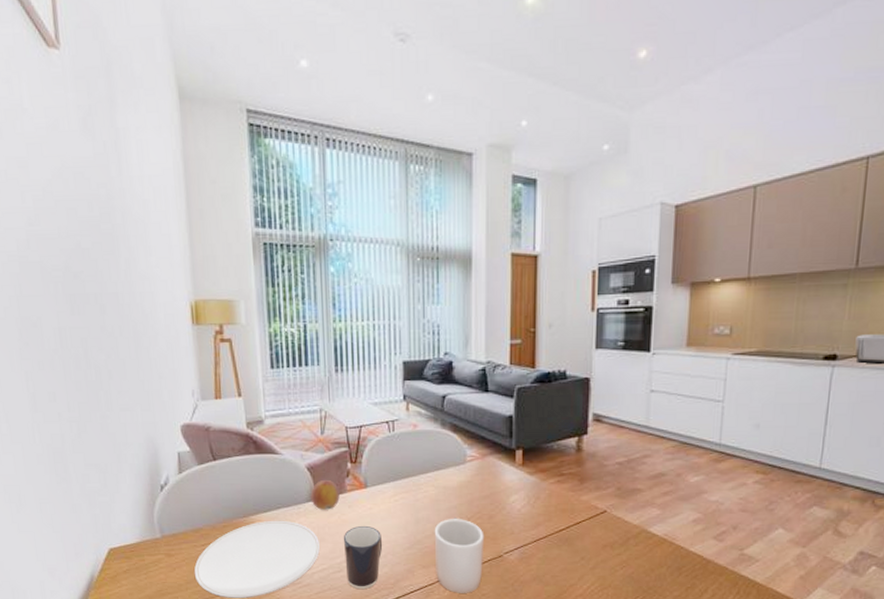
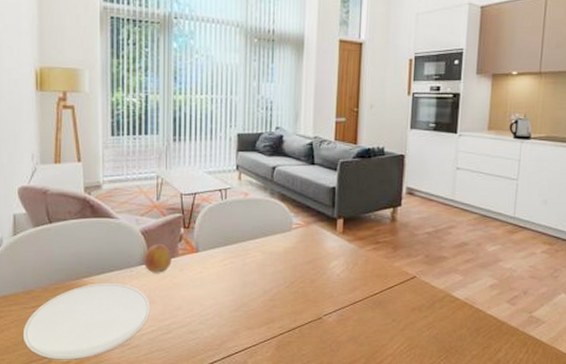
mug: present [343,525,383,590] -> none [173,288,211,351]
mug: present [434,518,484,593] -> none [259,282,306,354]
kettle: none [712,330,740,357] -> present [509,117,532,140]

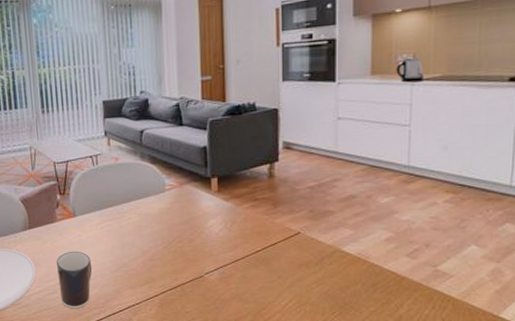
fruit: present [143,243,172,273] -> none [25,210,51,238]
mug: none [173,288,211,351] -> present [56,251,92,309]

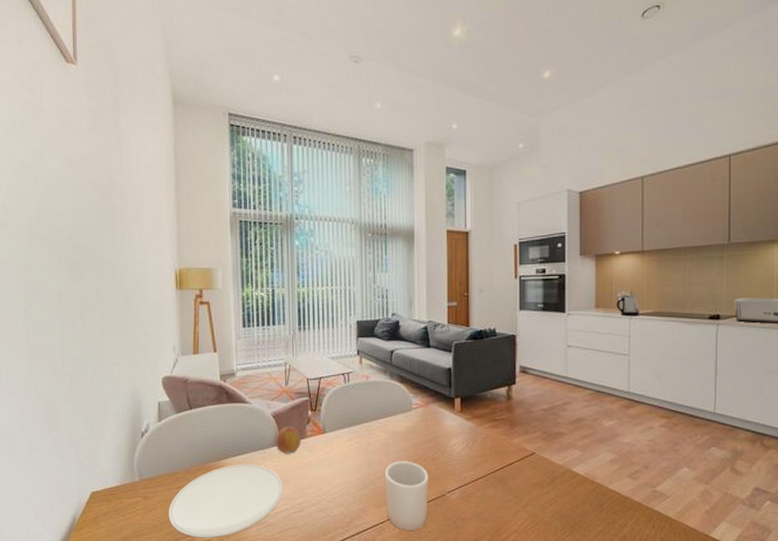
fruit: none [25,210,51,238] -> present [275,426,301,454]
mug: present [56,251,92,309] -> none [303,468,339,529]
mug: none [138,242,186,311] -> present [384,460,429,531]

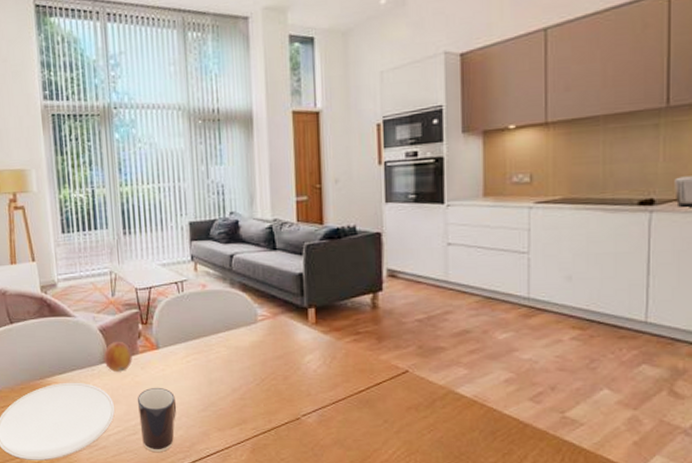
mug: none [303,468,339,529] -> present [137,387,177,453]
mug: present [384,460,429,531] -> none [228,379,281,458]
kettle: present [616,294,639,317] -> none [511,178,542,206]

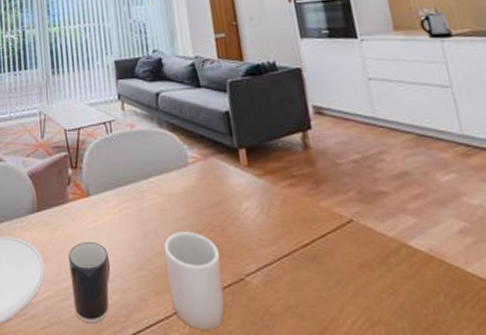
fruit: present [103,341,132,372] -> none [33,187,63,223]
mug: none [228,379,281,458] -> present [163,230,225,330]
kettle: none [511,178,542,206] -> present [419,12,453,39]

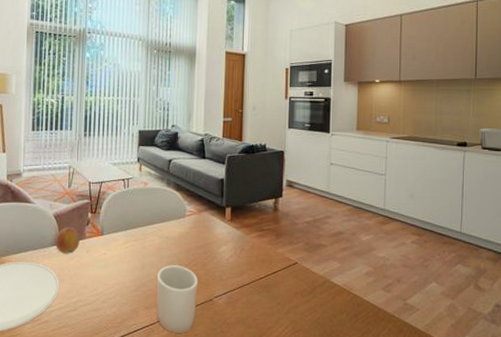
fruit: none [33,187,63,223] -> present [55,226,80,254]
mug: present [68,241,111,324] -> none [79,268,113,328]
kettle: present [419,12,453,39] -> none [375,119,396,140]

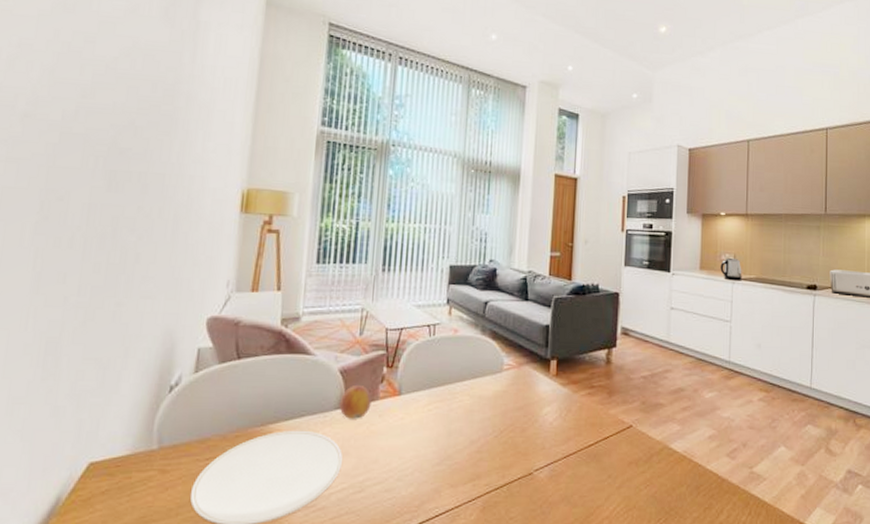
mug: present [156,264,198,333] -> none [463,430,516,517]
kettle: none [375,119,396,140] -> present [720,257,742,281]

